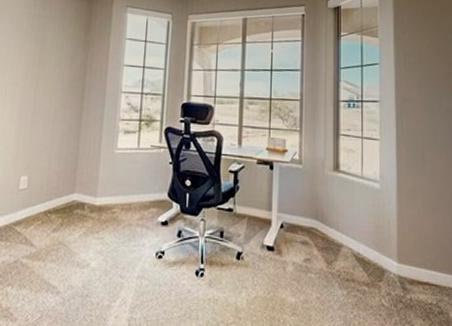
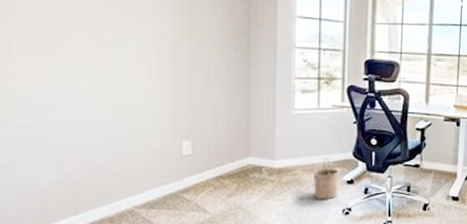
bucket: none [129,197,155,241] -> present [312,157,339,200]

